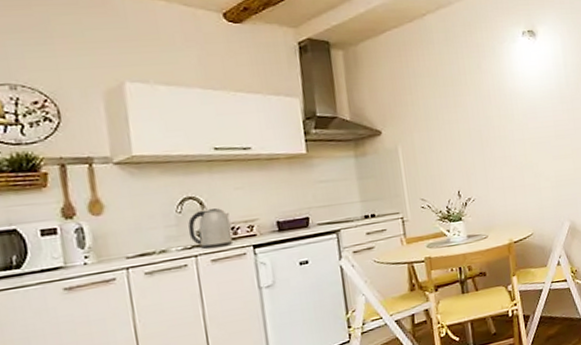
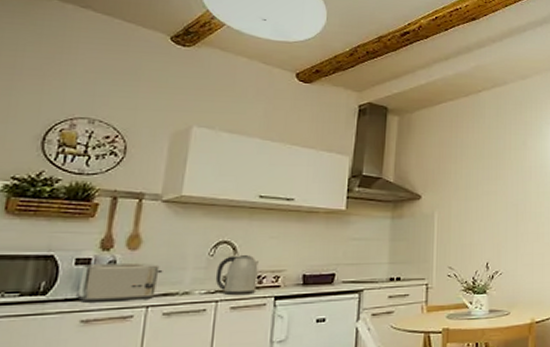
toaster: none [50,226,134,272] -> present [77,263,163,304]

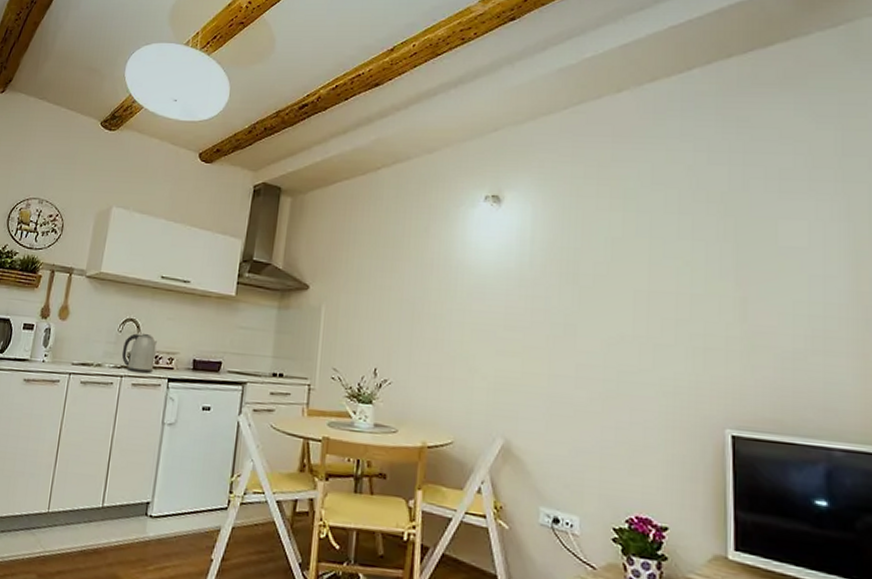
toaster: present [77,263,163,304] -> none [22,329,83,368]

